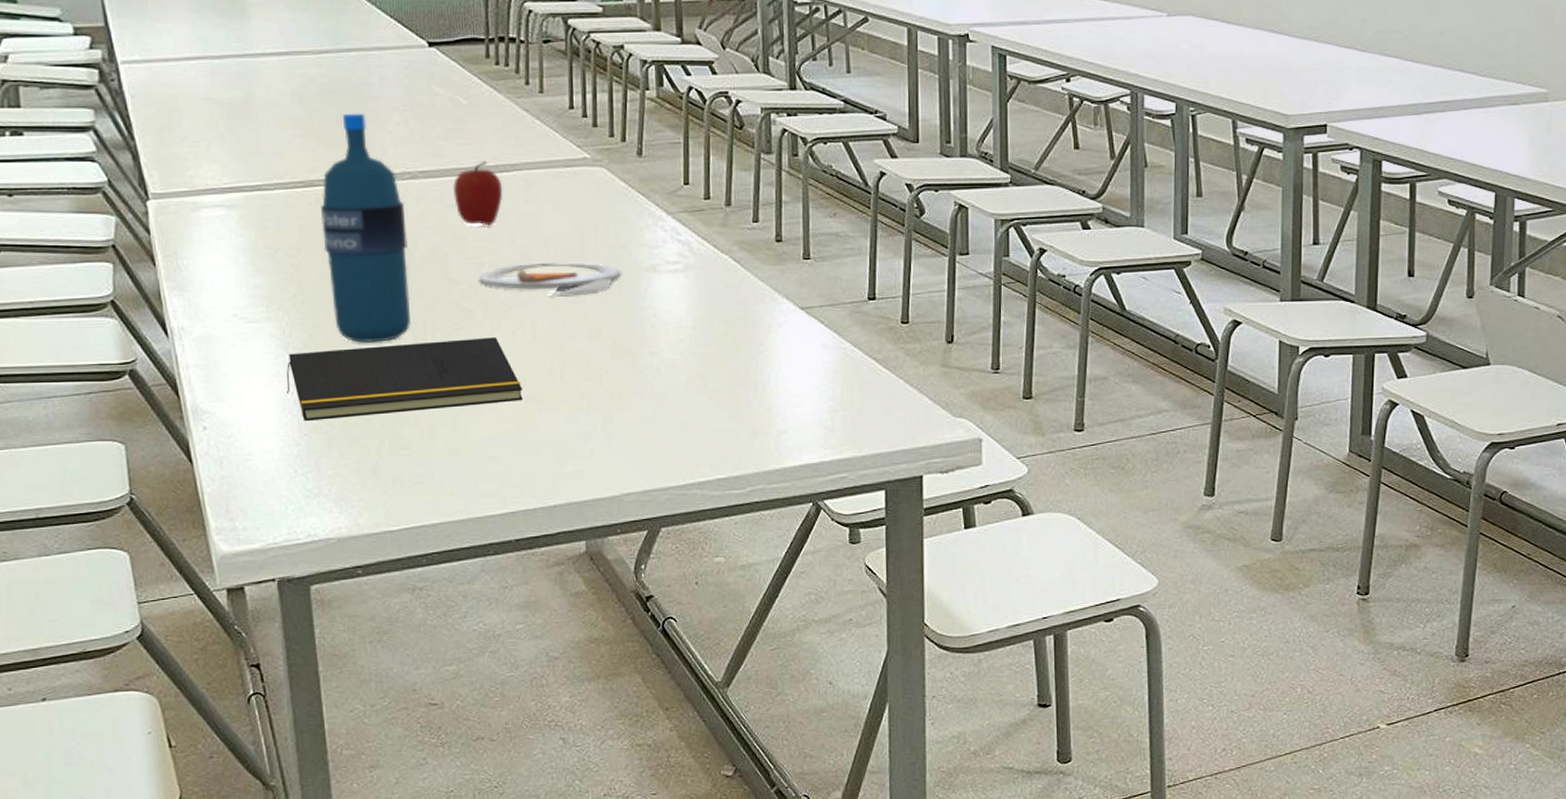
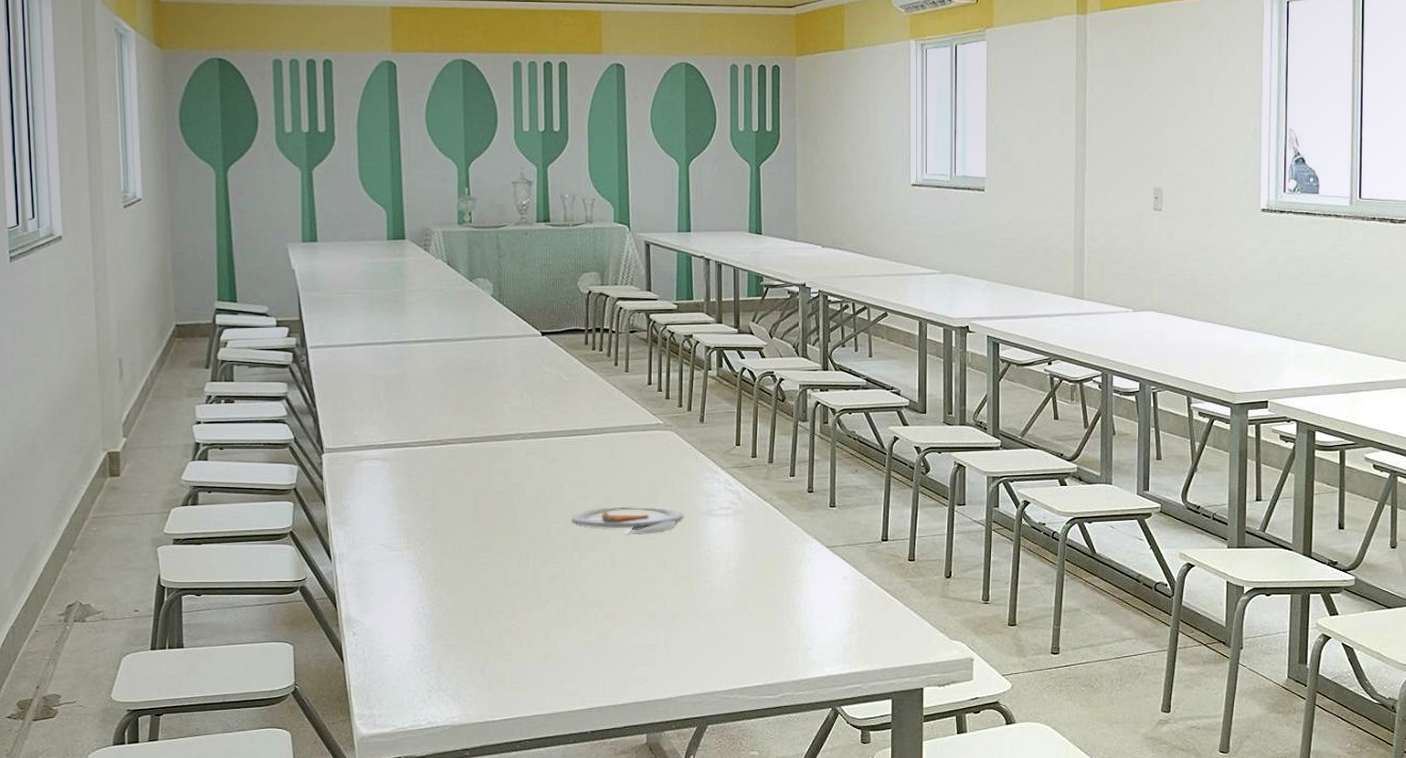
notepad: present [287,337,523,422] -> none [419,566,602,631]
water bottle: present [320,113,412,343] -> none [452,387,519,568]
fruit: present [452,160,503,226] -> none [554,425,594,477]

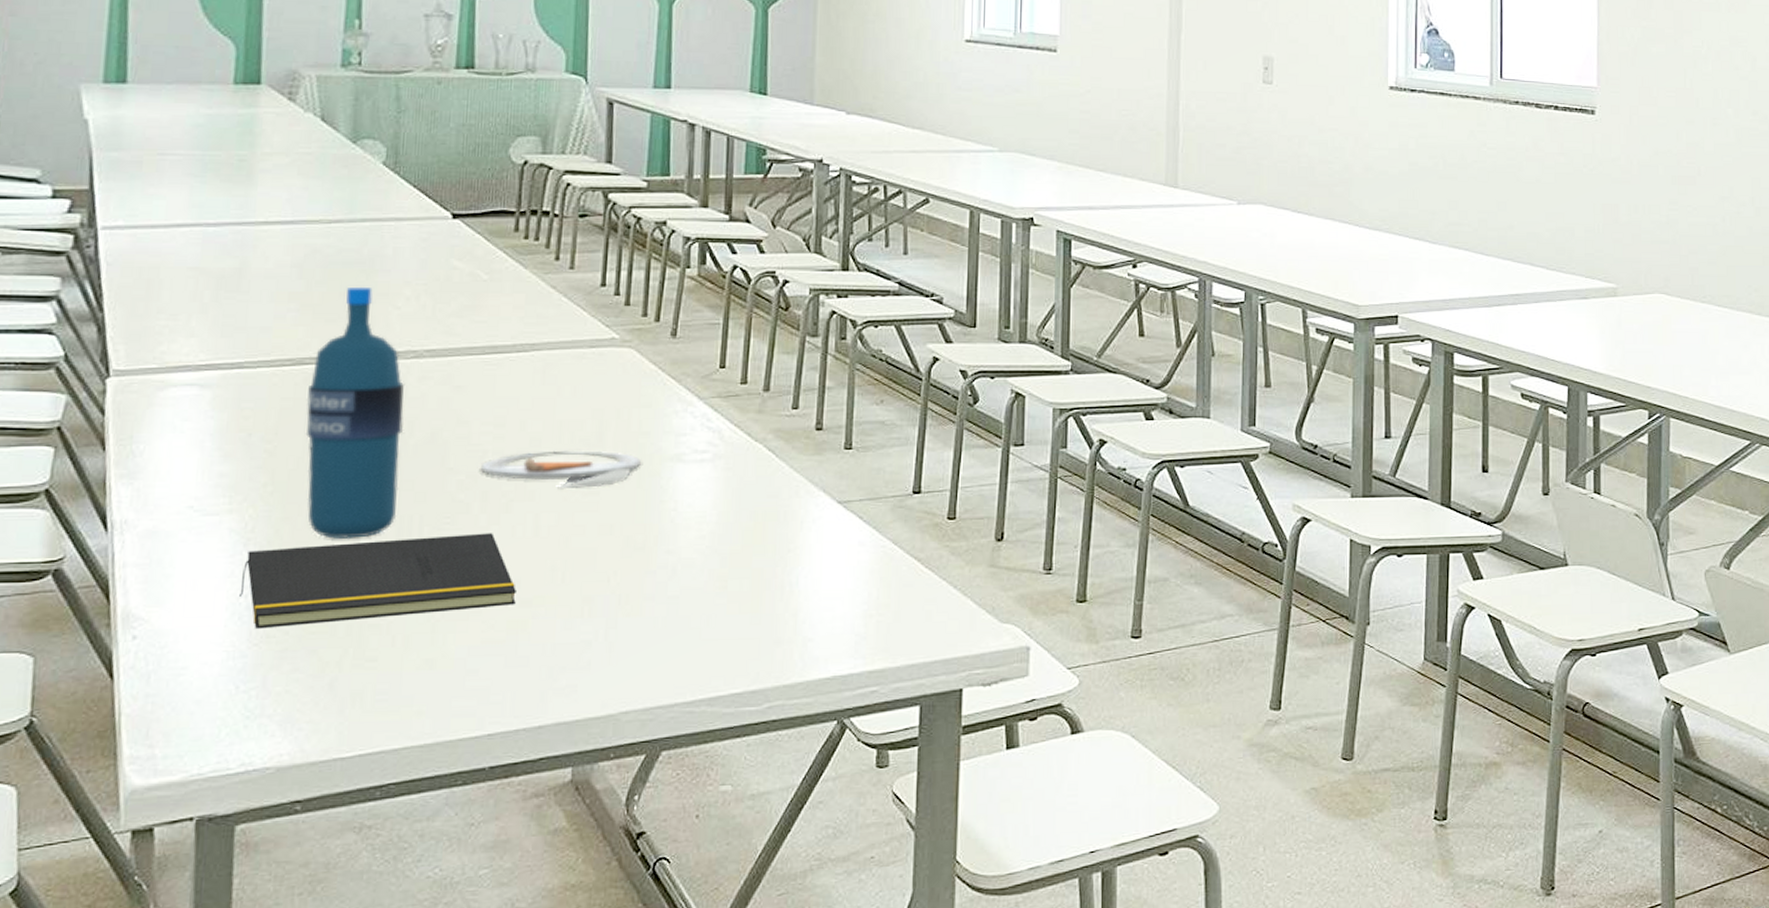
notepad: none [419,566,602,631] -> present [239,533,516,630]
water bottle: none [452,387,519,568] -> present [305,286,406,539]

